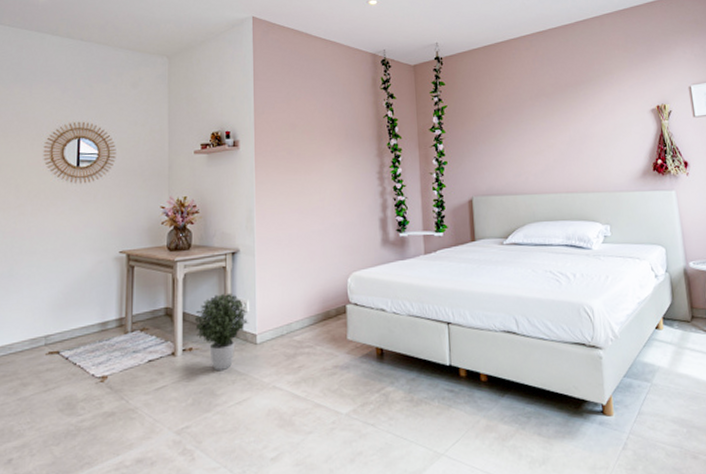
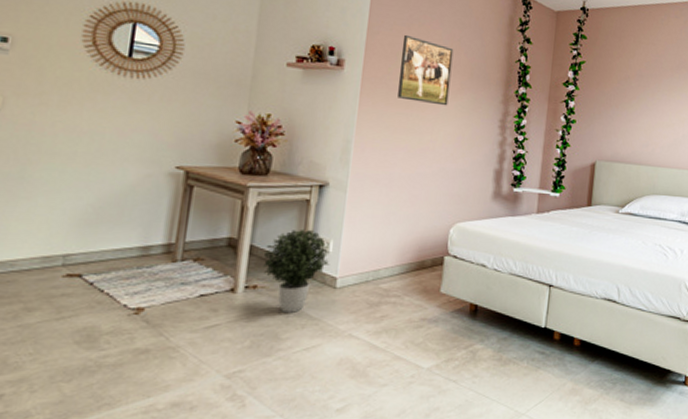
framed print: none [284,110,330,167] -> present [398,34,454,106]

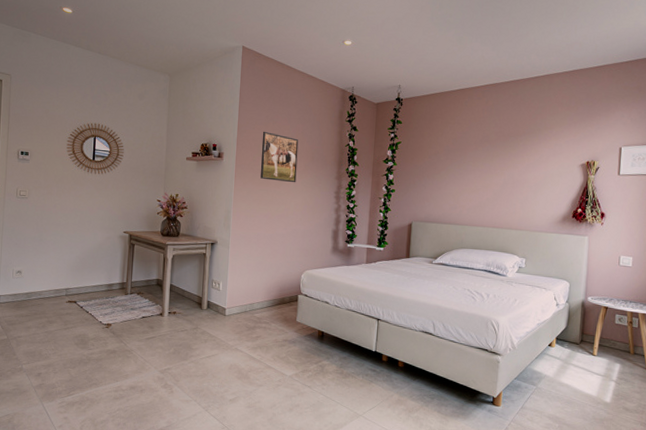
potted plant: present [263,229,330,313] -> none [179,273,221,331]

